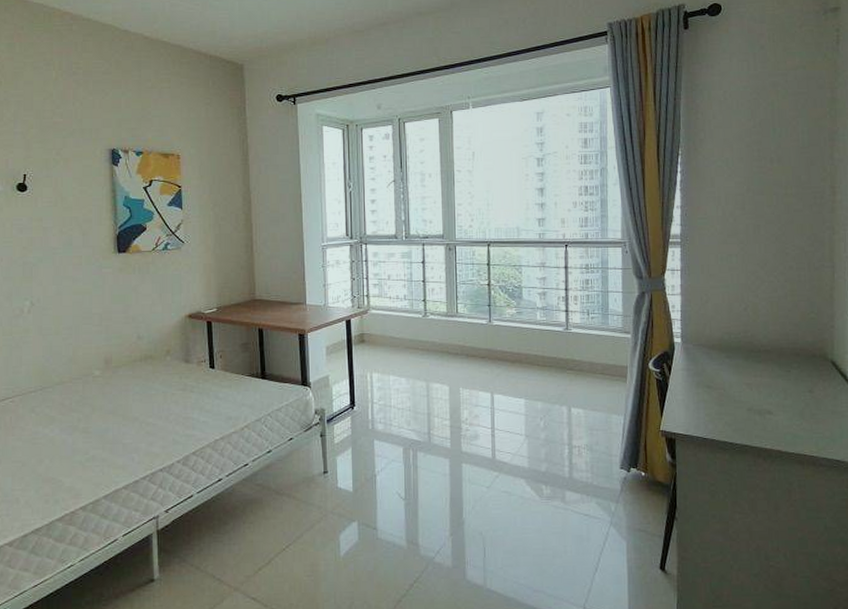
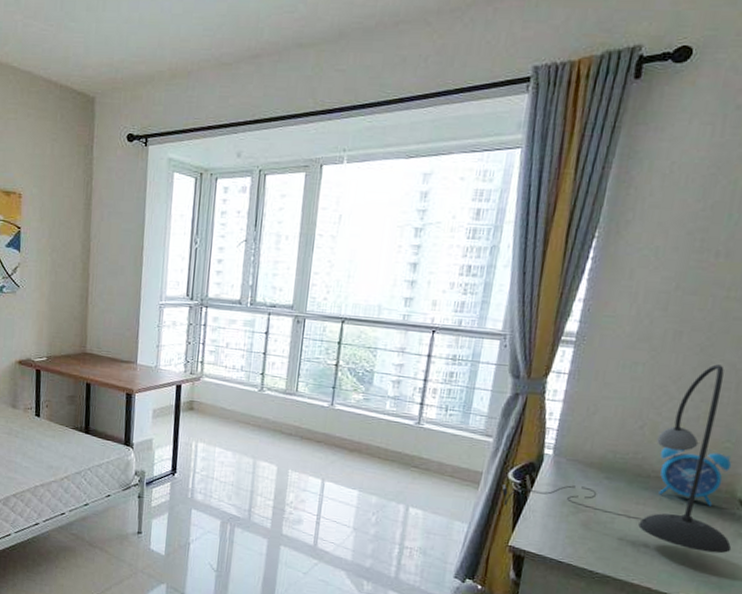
desk lamp: none [646,249,835,411] -> present [502,364,732,554]
alarm clock: none [765,315,819,370] -> present [659,441,732,506]

